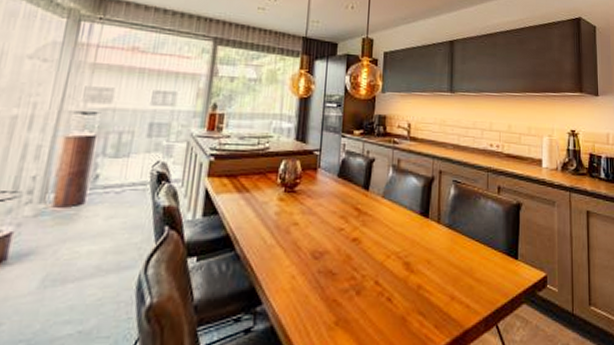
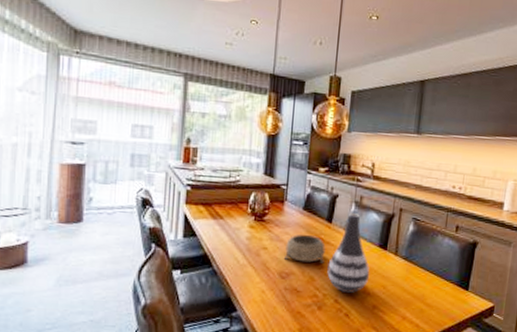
decorative bowl: none [318,204,363,238] -> present [285,234,326,263]
vase: none [365,178,412,273] -> present [327,213,370,294]

